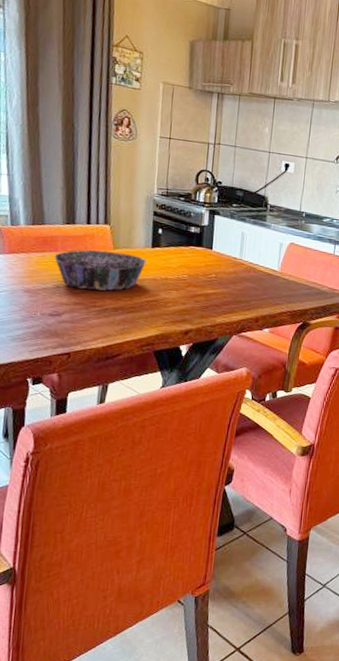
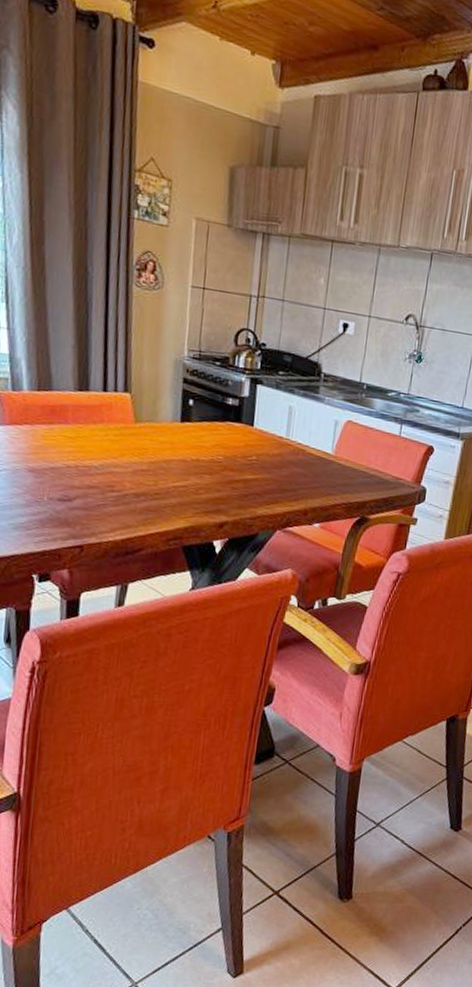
decorative bowl: present [54,249,148,291] -> none [63,422,176,473]

